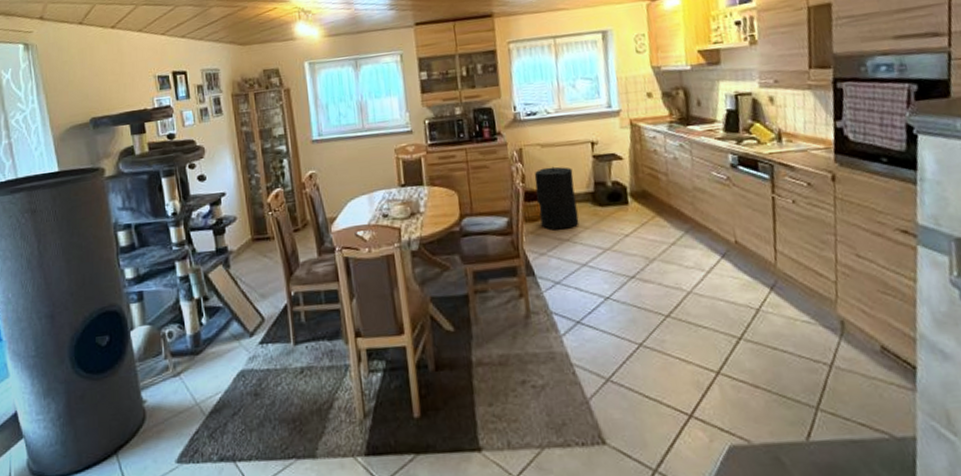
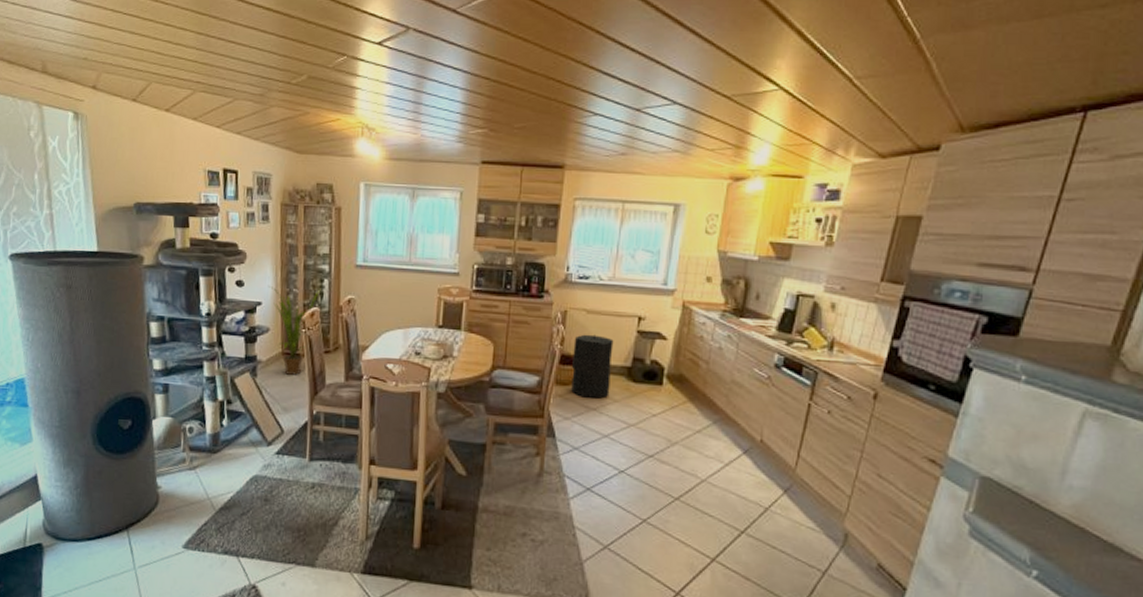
house plant: none [230,169,282,260] -> present [269,286,321,375]

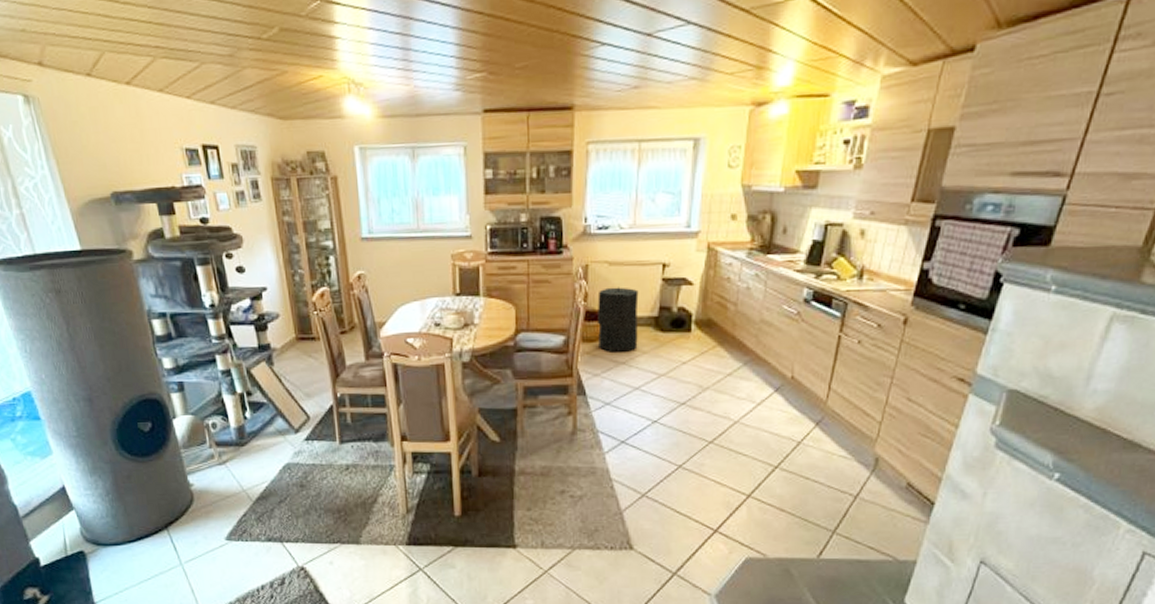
house plant: present [269,286,321,375] -> none [272,267,328,360]

